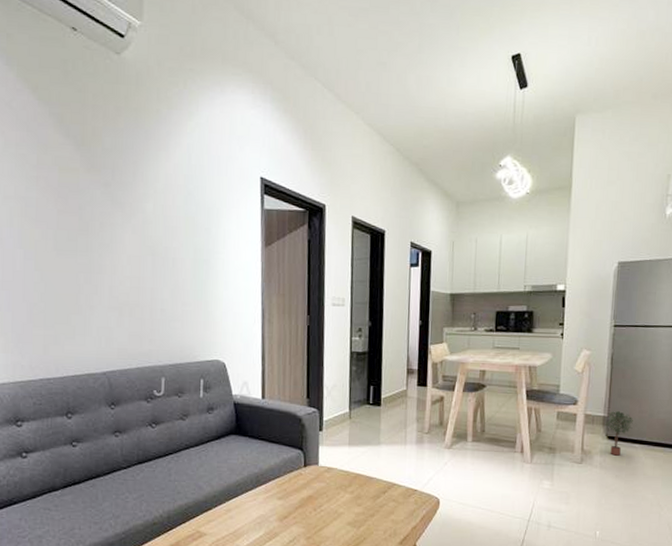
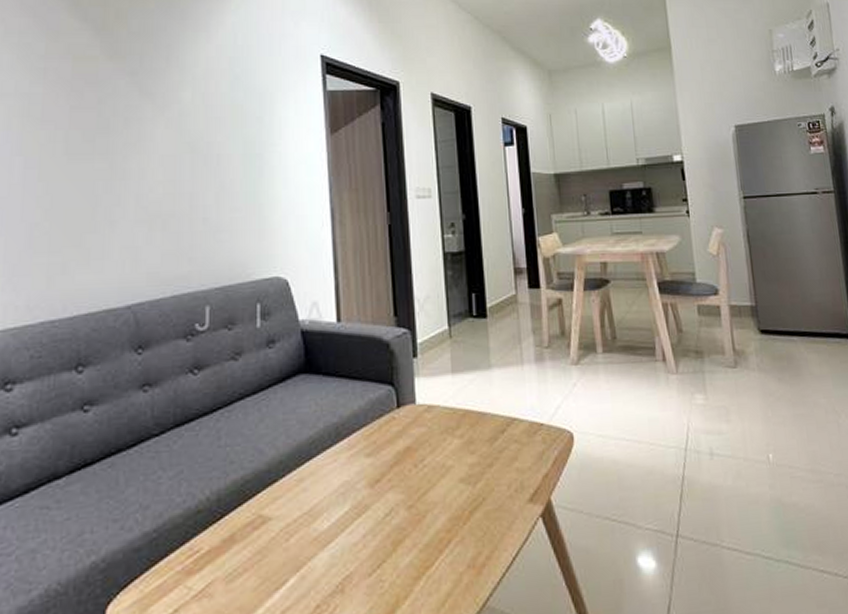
potted tree: present [605,411,633,456] -> none [754,298,787,354]

